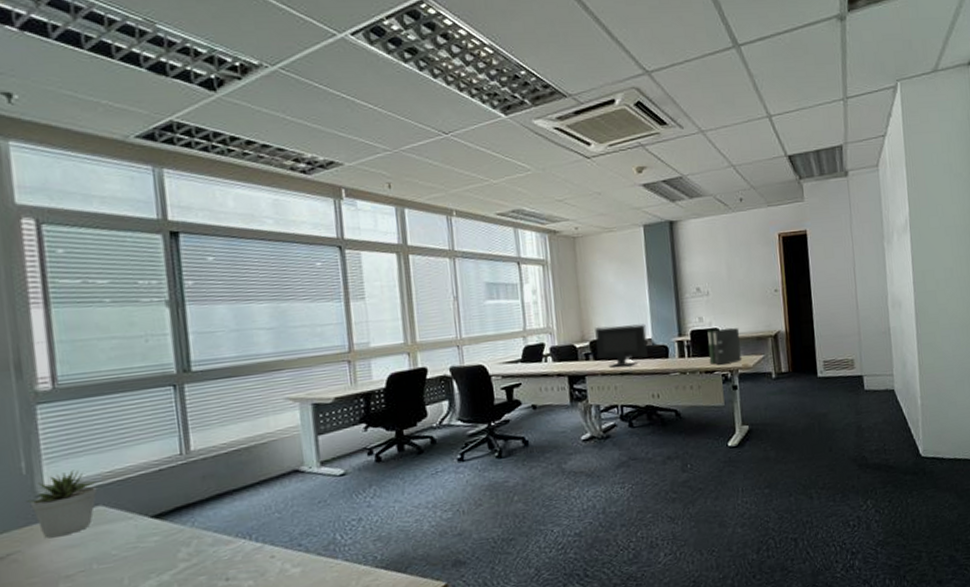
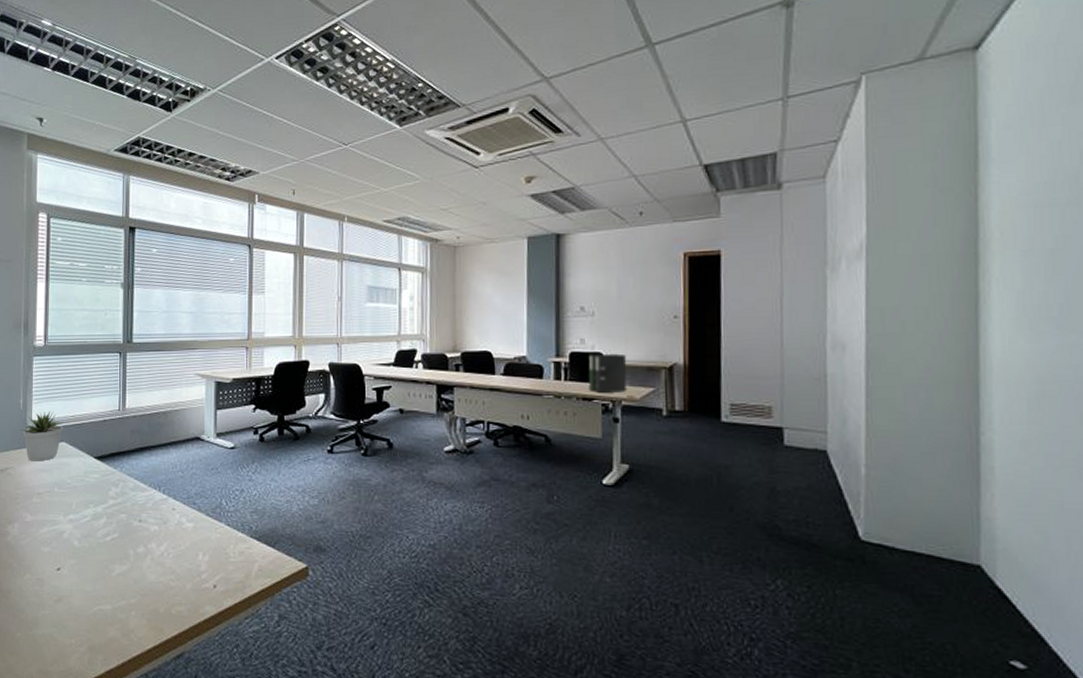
computer monitor: present [595,324,648,368] -> none [467,338,522,383]

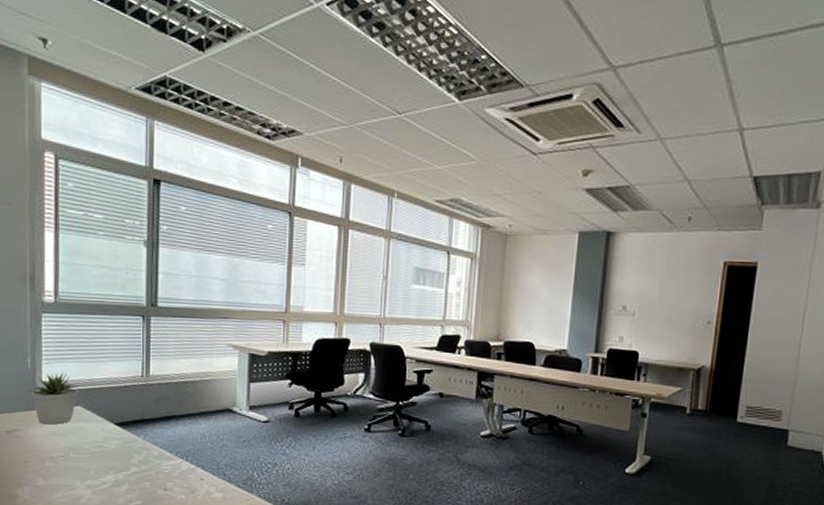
binder: present [588,353,627,393] -> none [622,351,660,390]

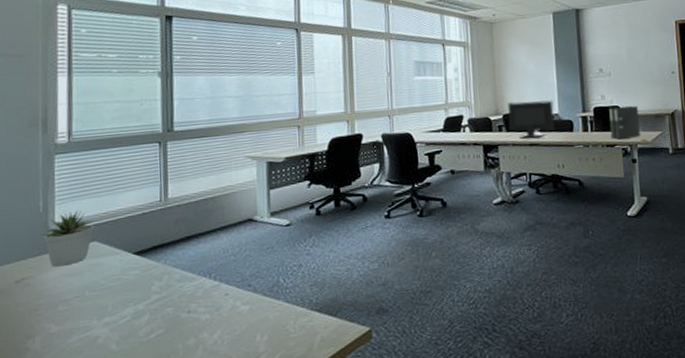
computer monitor: none [508,328,563,374] -> present [508,100,555,140]
binder: none [622,351,660,390] -> present [609,105,640,140]

